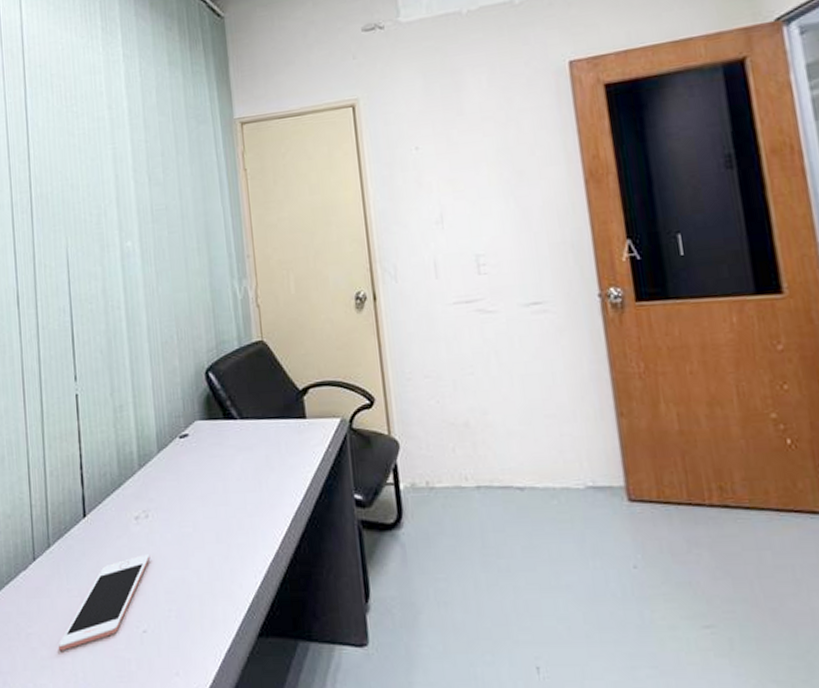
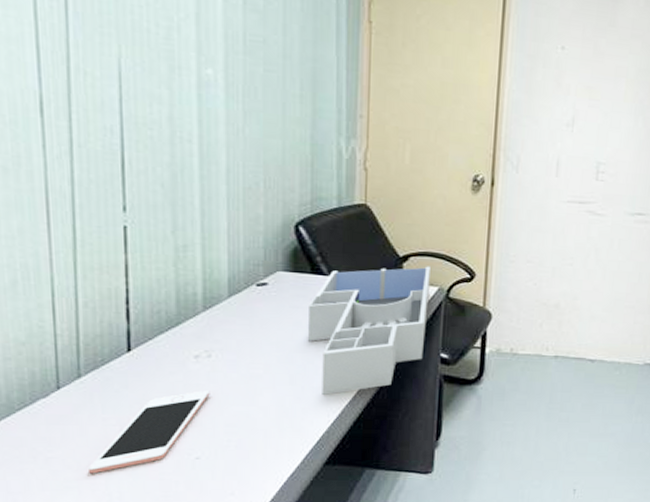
desk organizer: none [225,396,337,552] -> present [308,266,430,395]

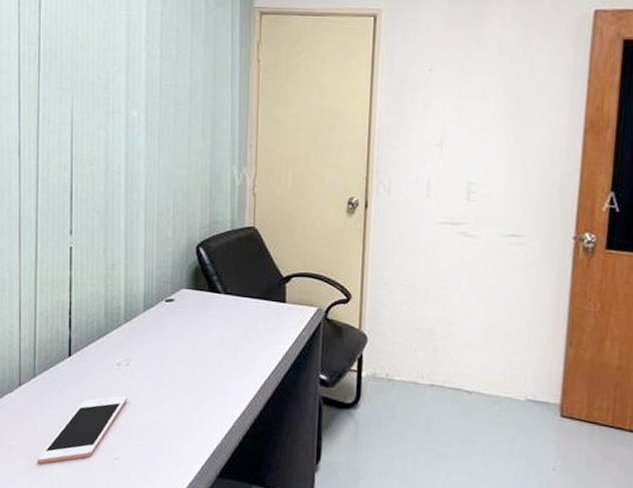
desk organizer: present [308,266,430,395] -> none [206,286,310,409]

